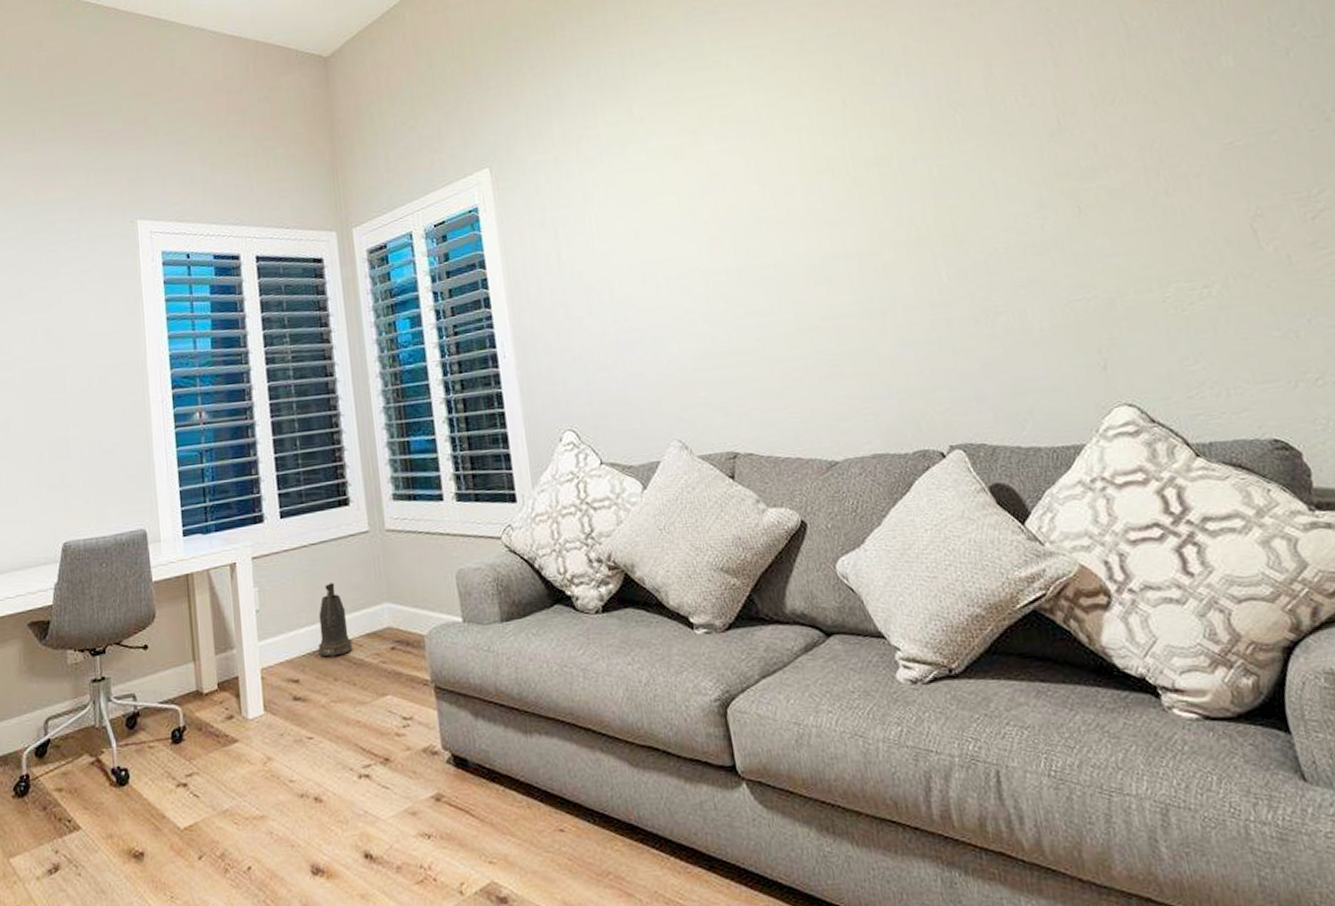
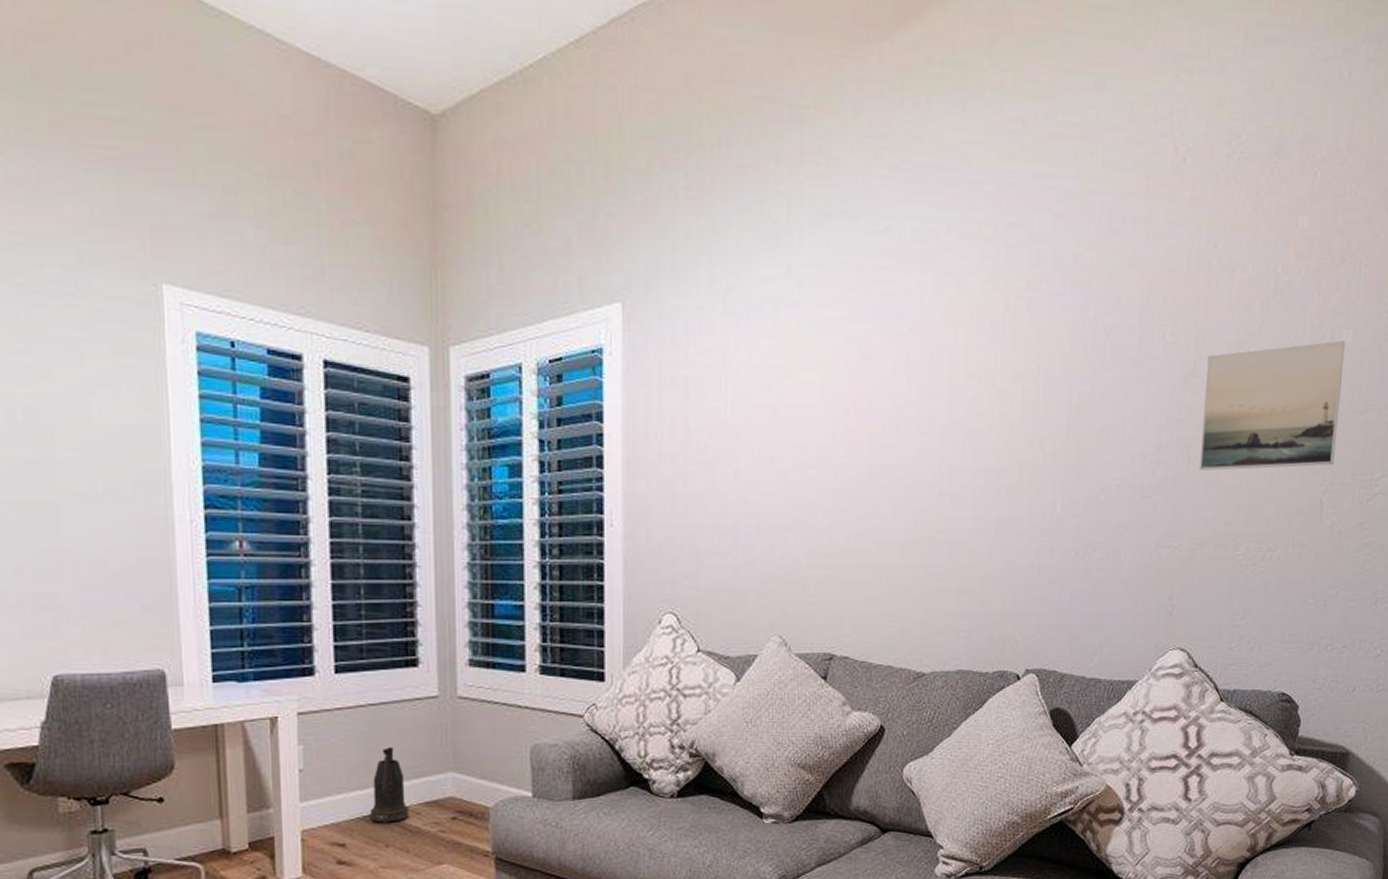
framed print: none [1071,67,1256,218] -> present [1199,341,1346,471]

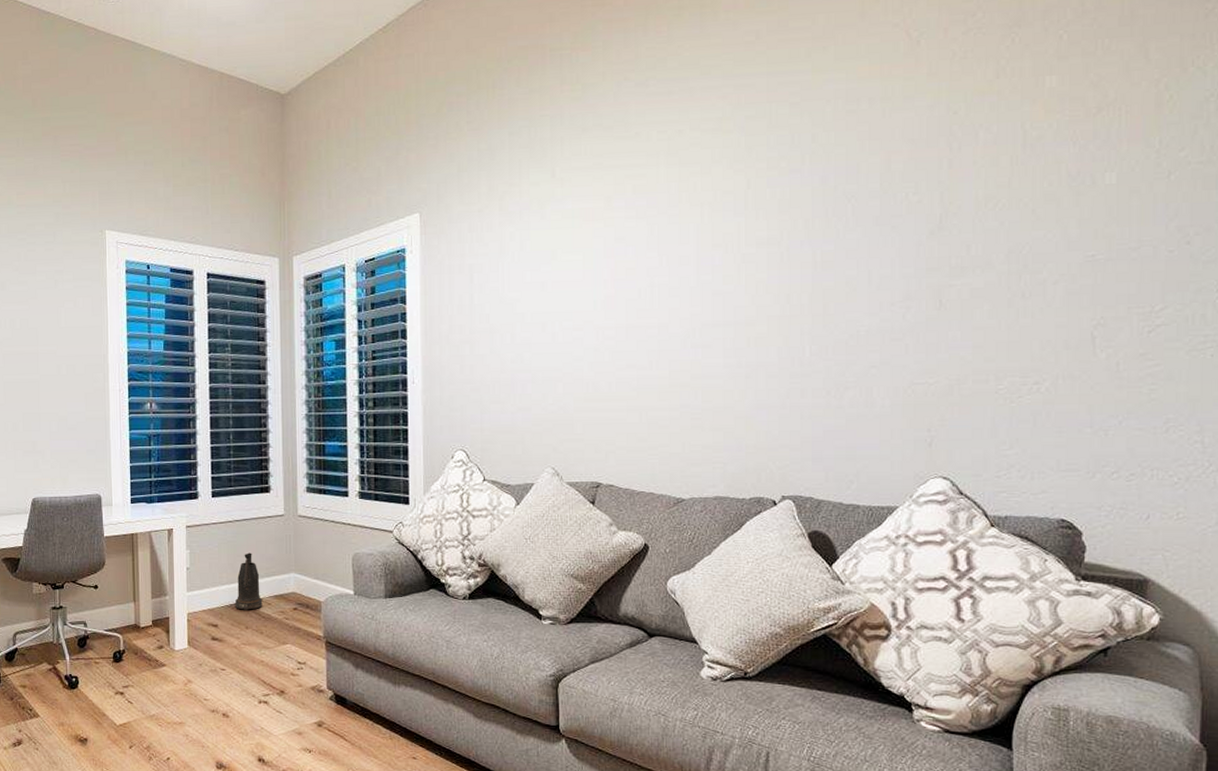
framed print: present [1199,341,1346,471] -> none [952,184,1109,313]

